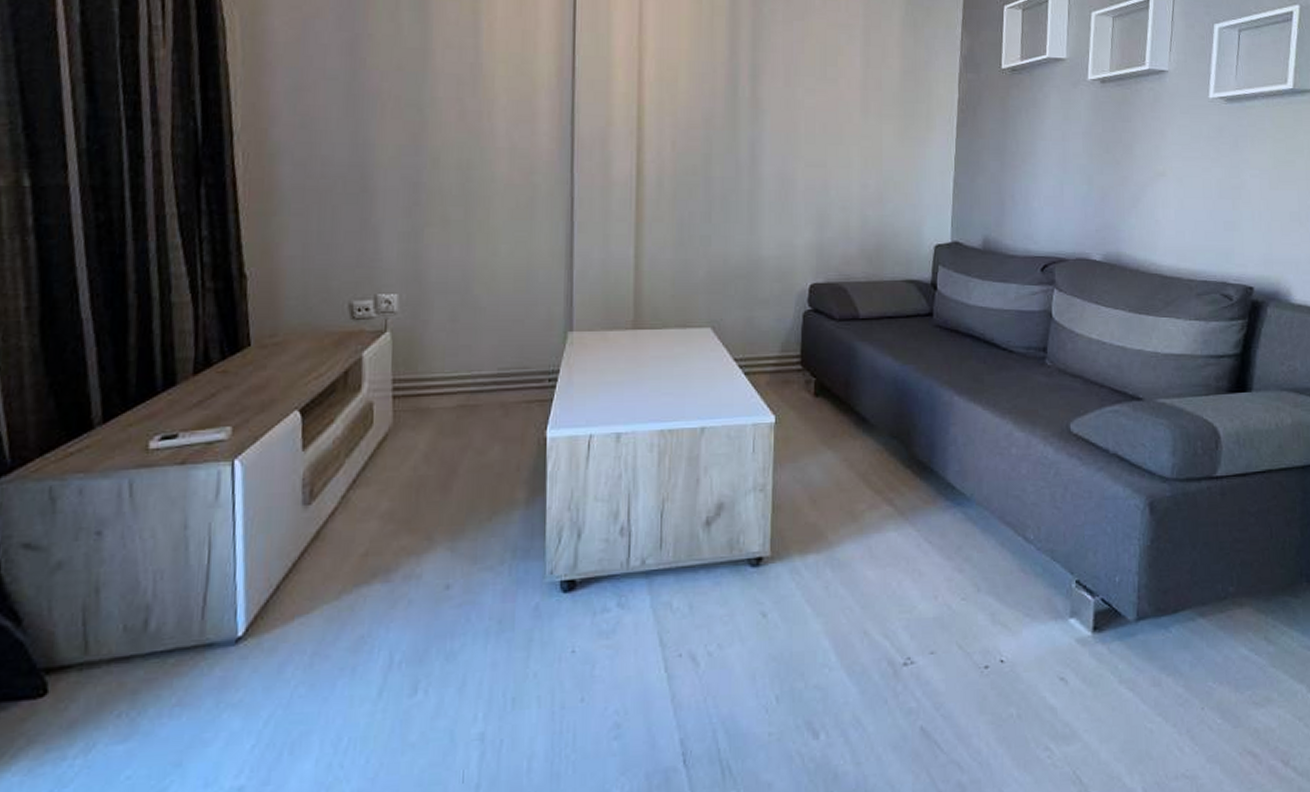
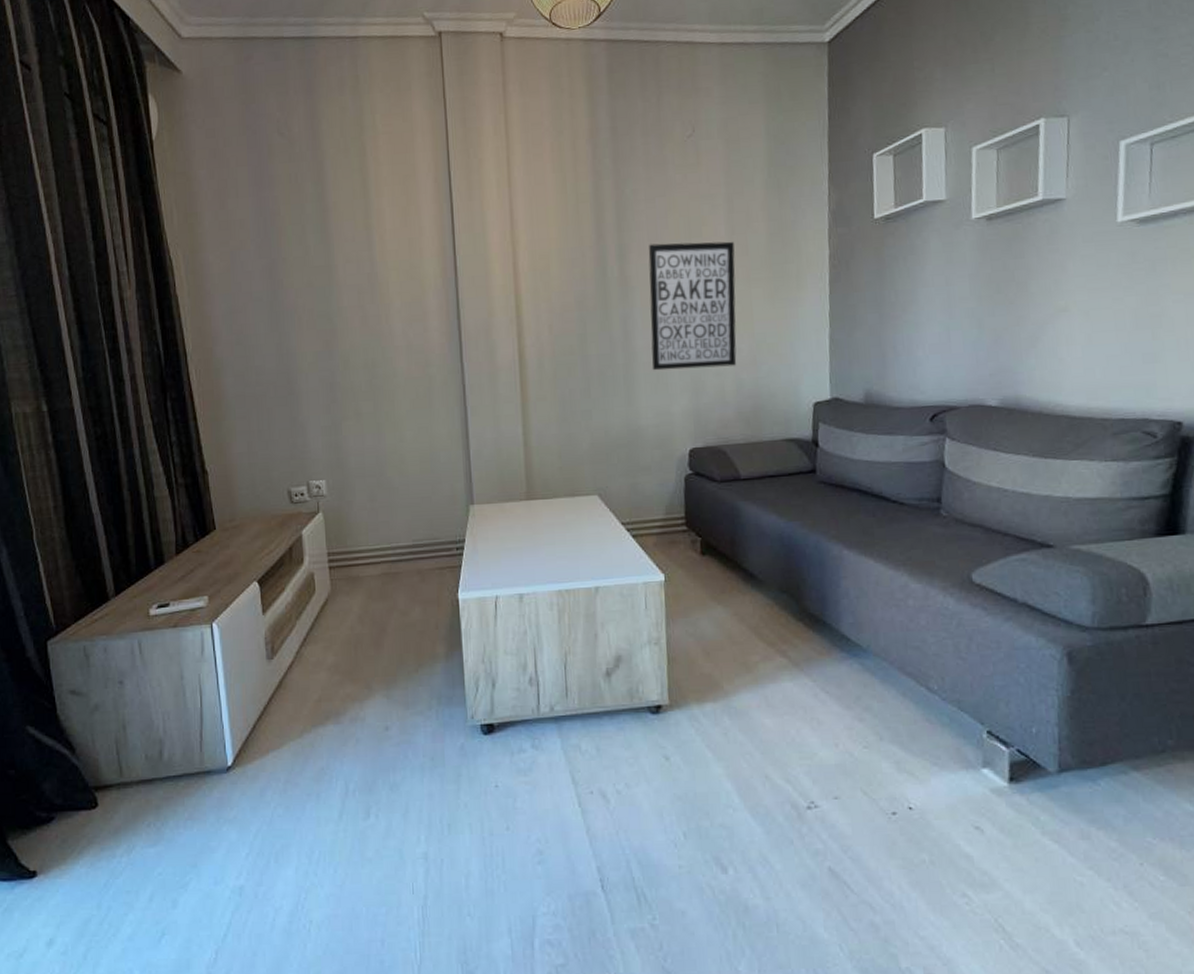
wall art: none [777,67,868,201] -> present [648,241,737,371]

